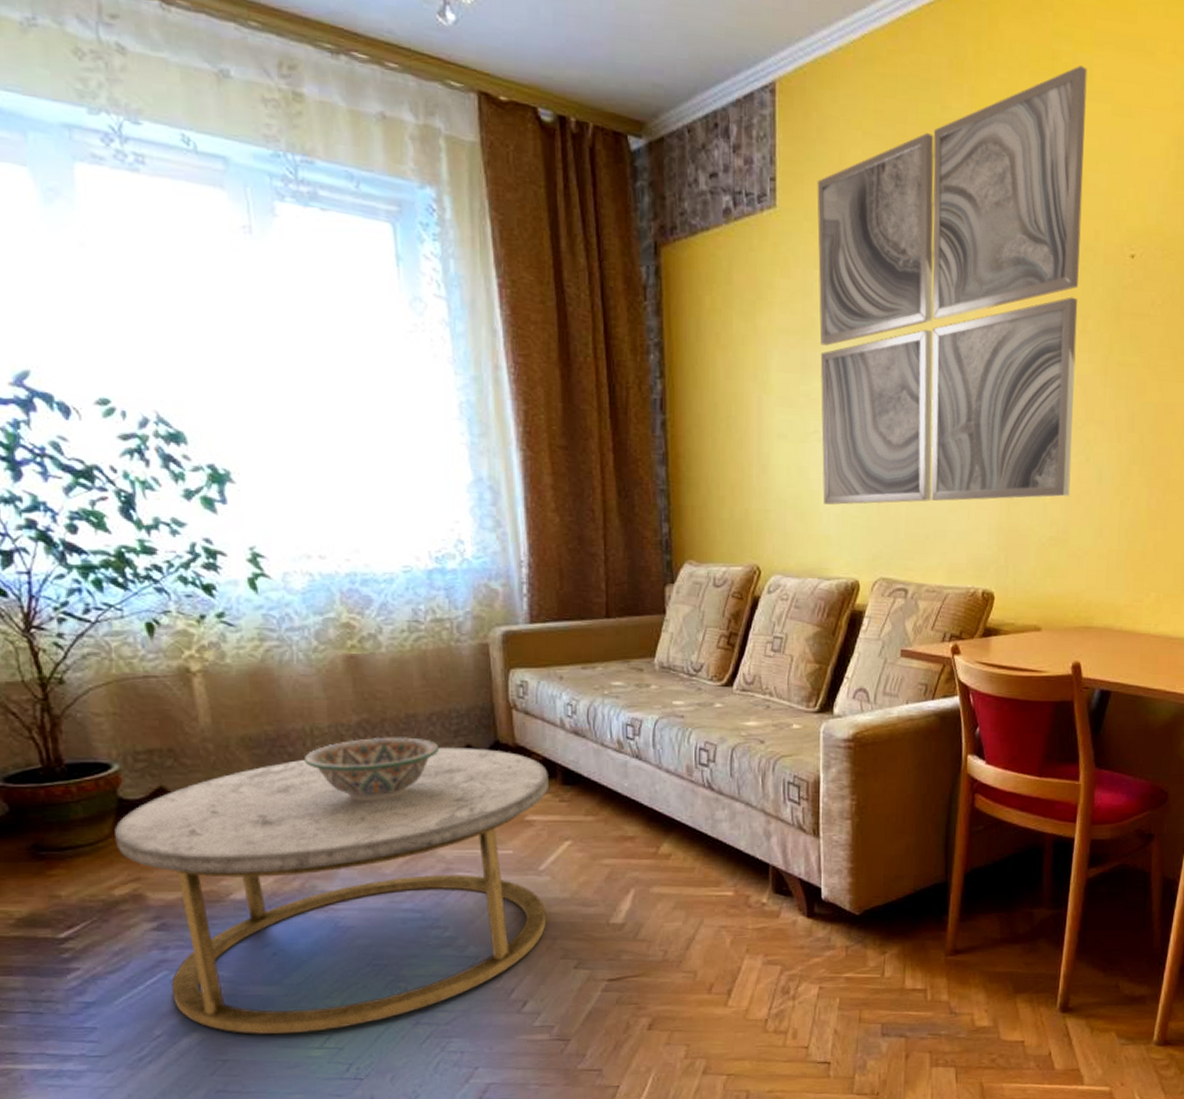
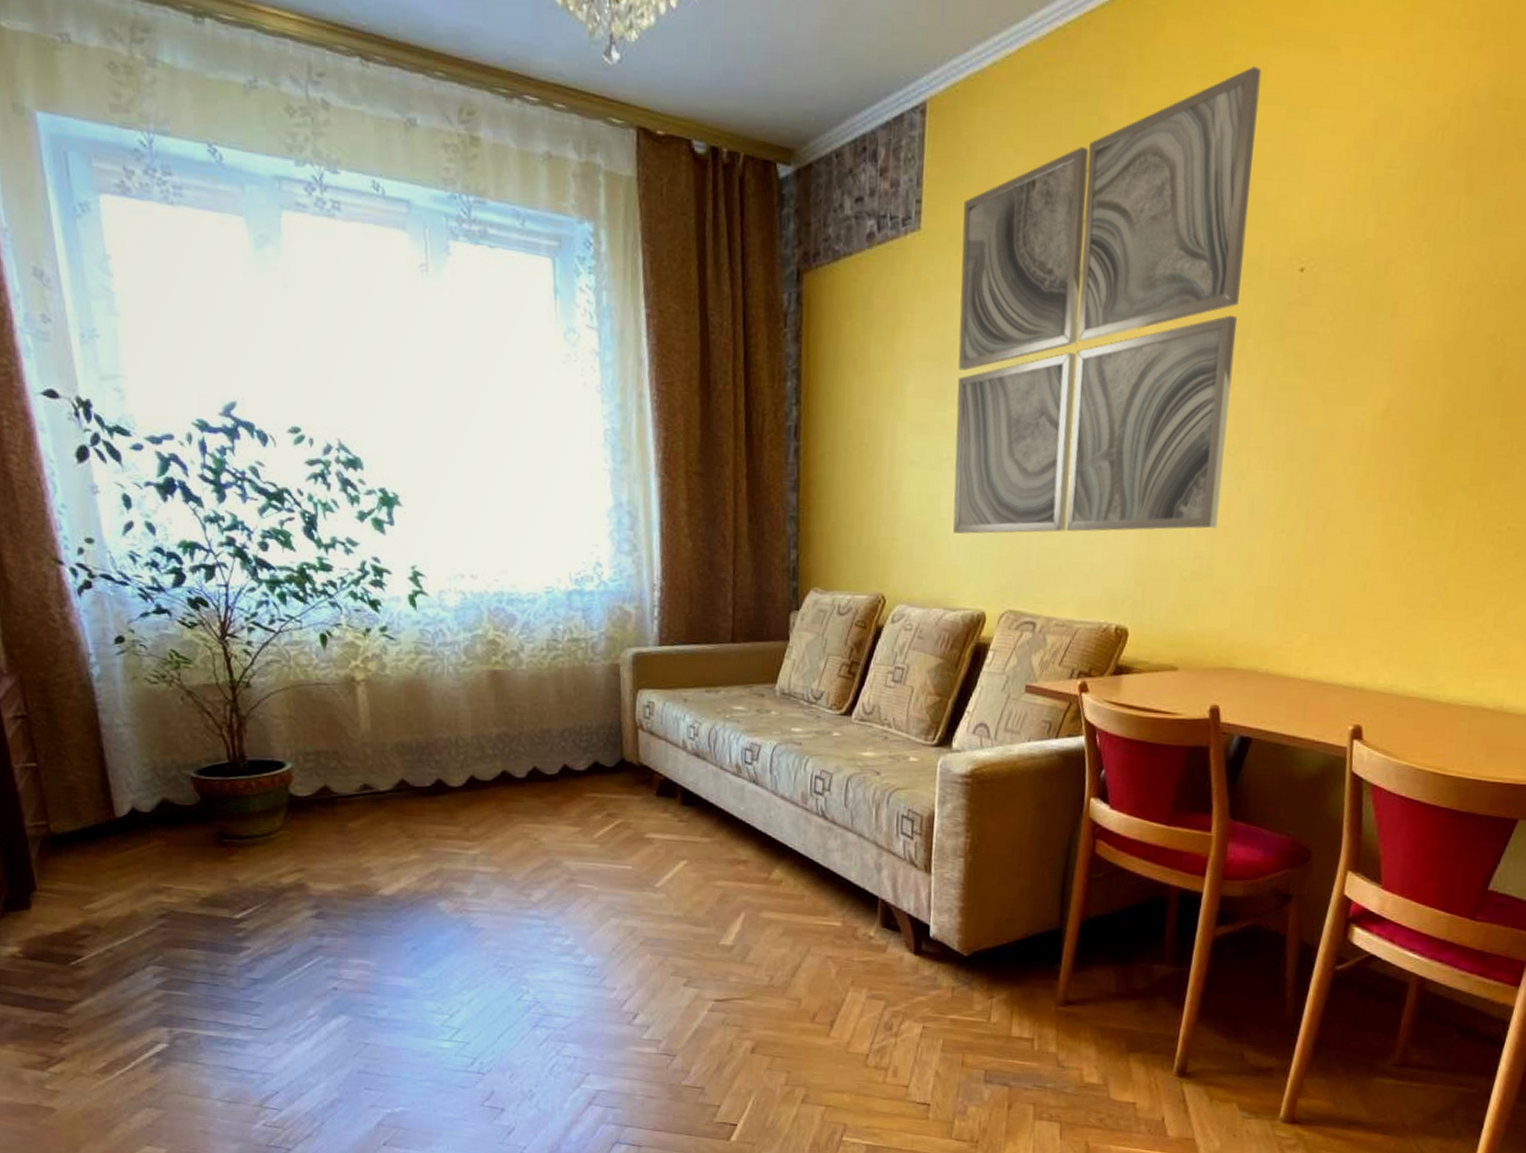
coffee table: present [115,747,550,1035] -> none [285,762,670,1025]
decorative bowl: present [303,737,440,802] -> none [448,749,570,812]

